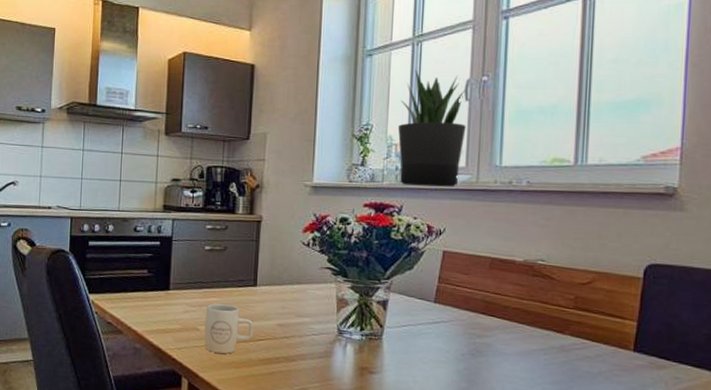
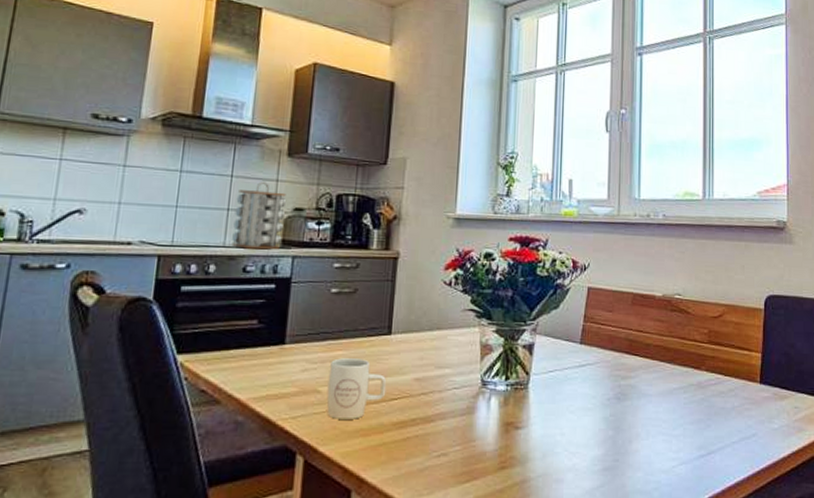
spice rack: none [124,157,165,215] -> present [232,181,286,251]
planter: present [398,69,466,187] -> none [543,98,607,220]

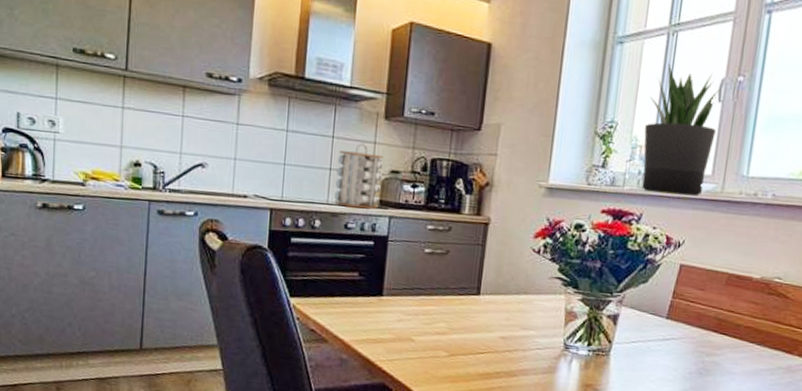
mug: present [326,358,387,419] -> none [419,312,475,367]
planter: none [543,98,607,220] -> present [642,63,720,197]

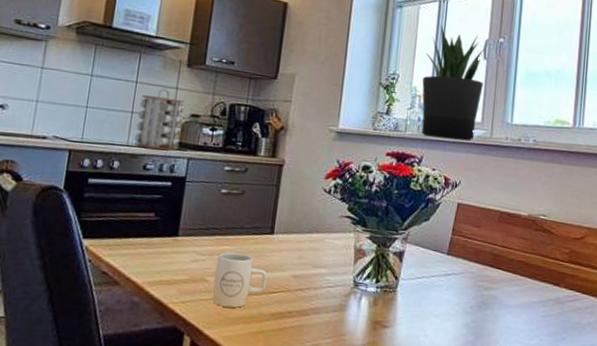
mug: none [419,312,475,367] -> present [212,252,268,308]

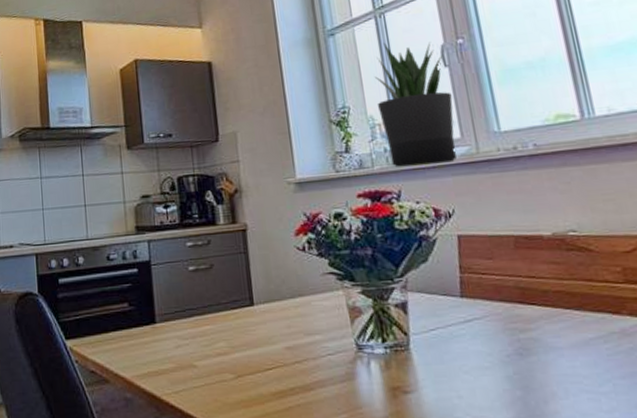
spice rack: present [134,88,184,152] -> none [90,175,136,240]
mug: present [212,252,268,308] -> none [200,331,260,392]

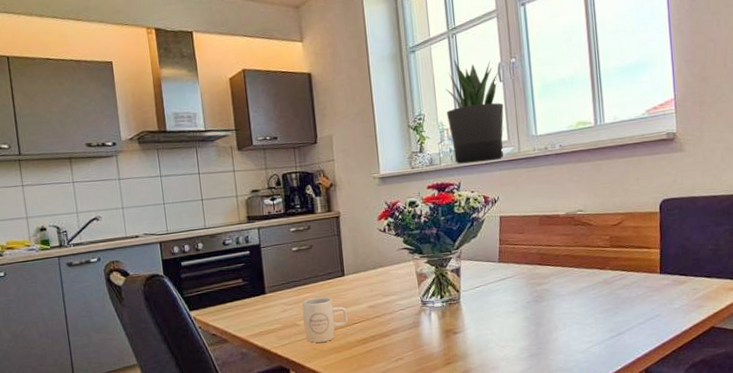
mug: none [200,331,260,392] -> present [302,297,349,343]

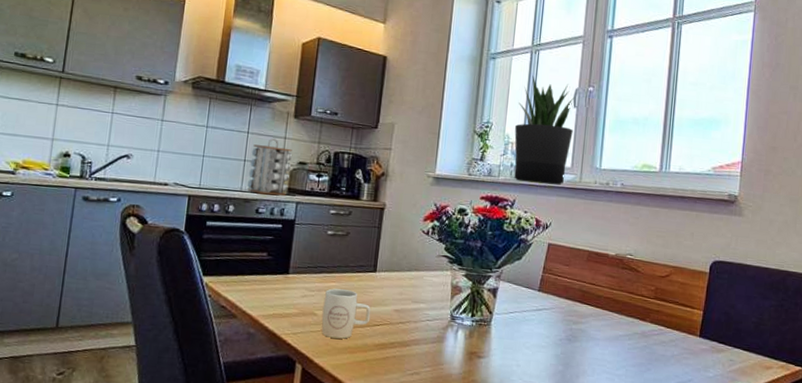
spice rack: none [206,173,247,229] -> present [247,138,292,197]

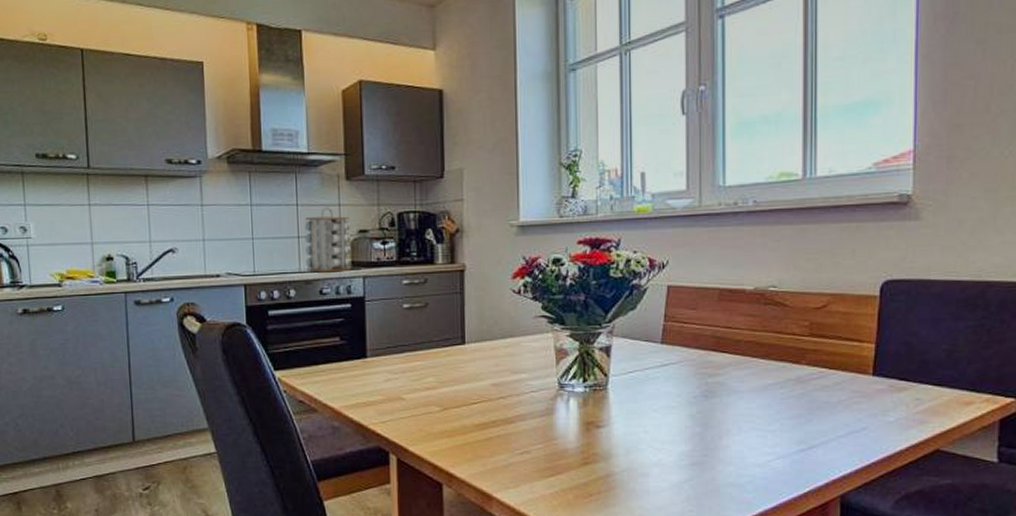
mug: present [321,288,371,339] -> none [410,368,466,423]
planter: present [514,75,575,185] -> none [610,83,684,216]

